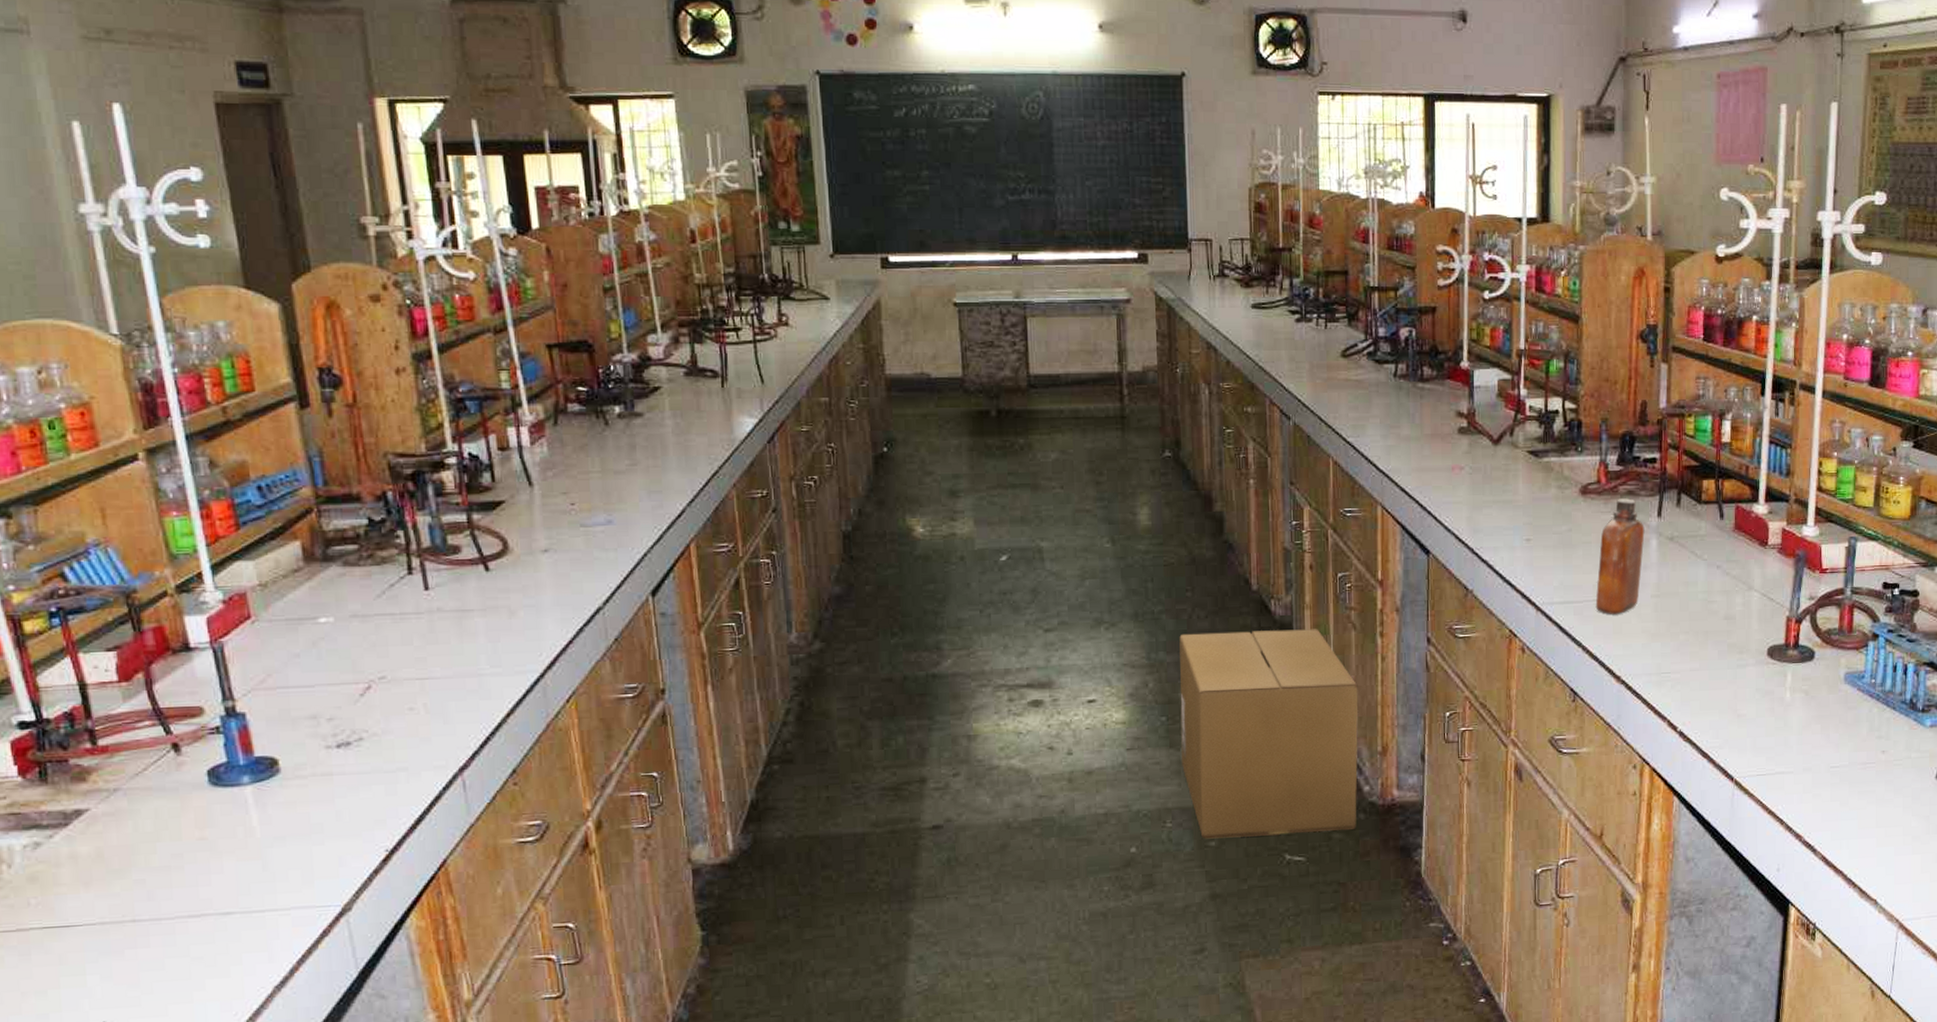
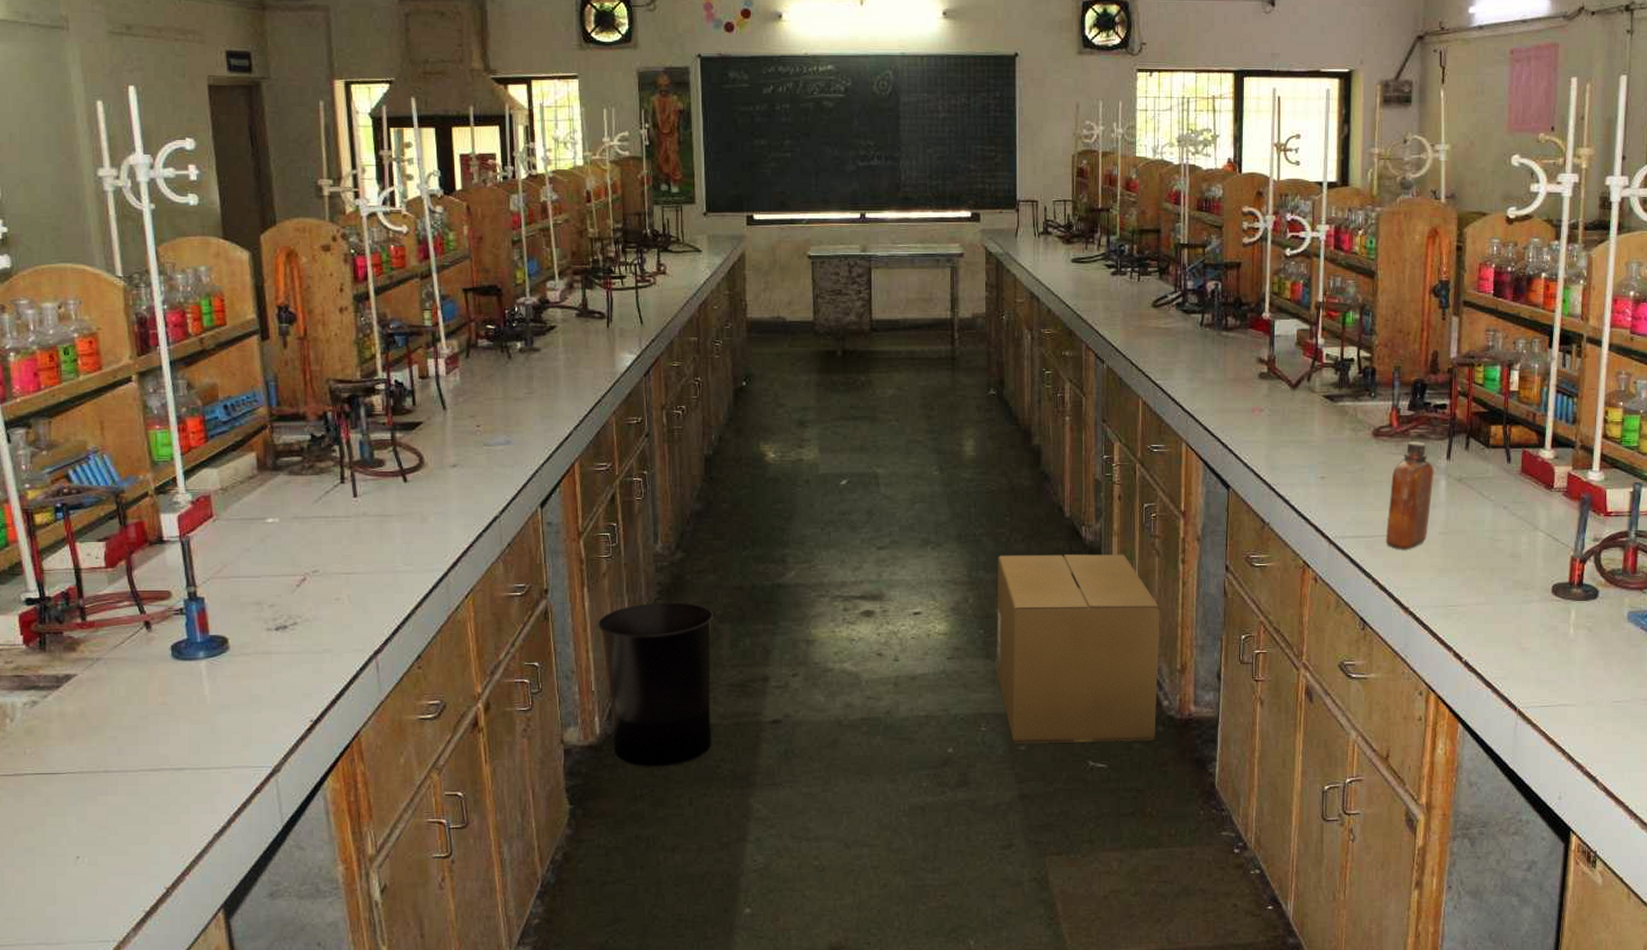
waste bin: none [726,698,863,884] -> present [598,602,713,767]

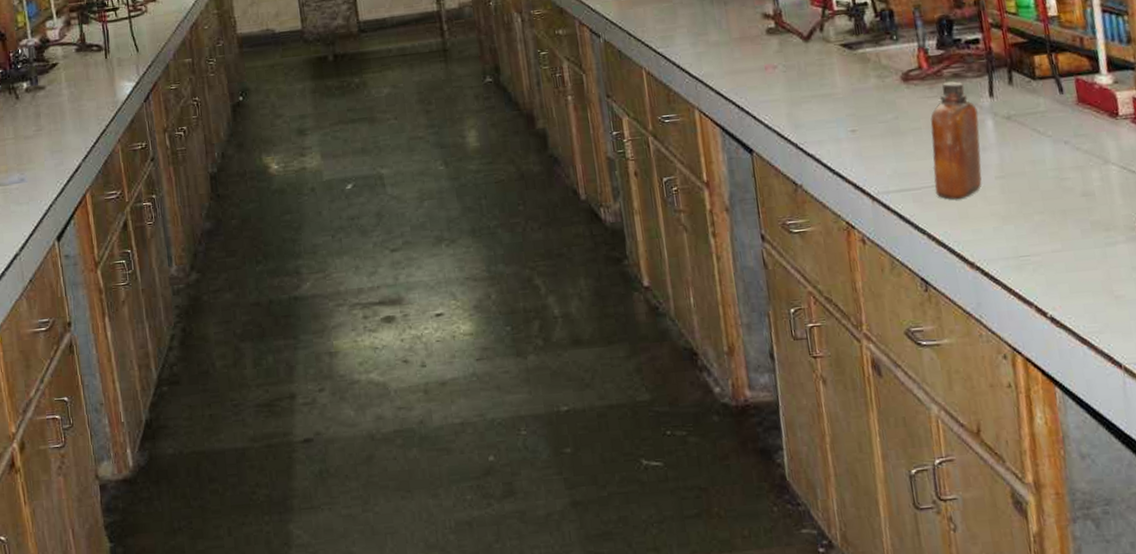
waste bin: present [598,602,713,767] -> none [121,323,245,498]
box: present [997,554,1160,744] -> none [516,233,712,446]

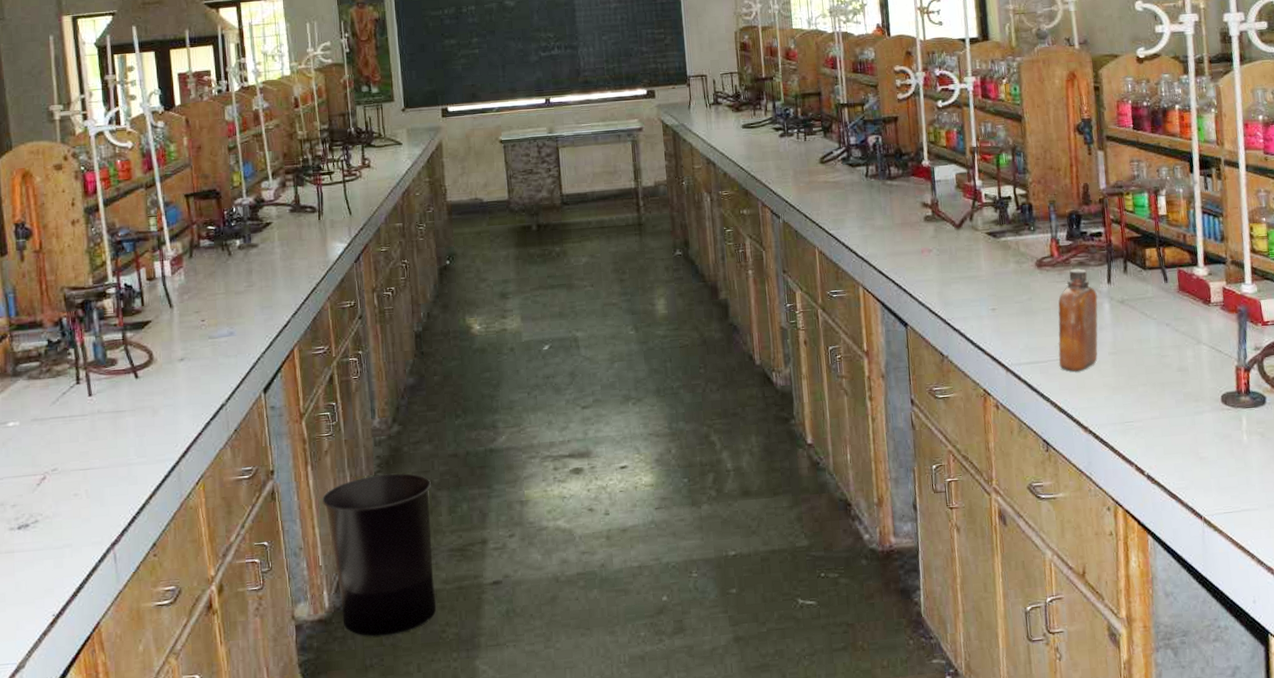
waste bin: none [121,323,245,498] -> present [322,473,436,637]

